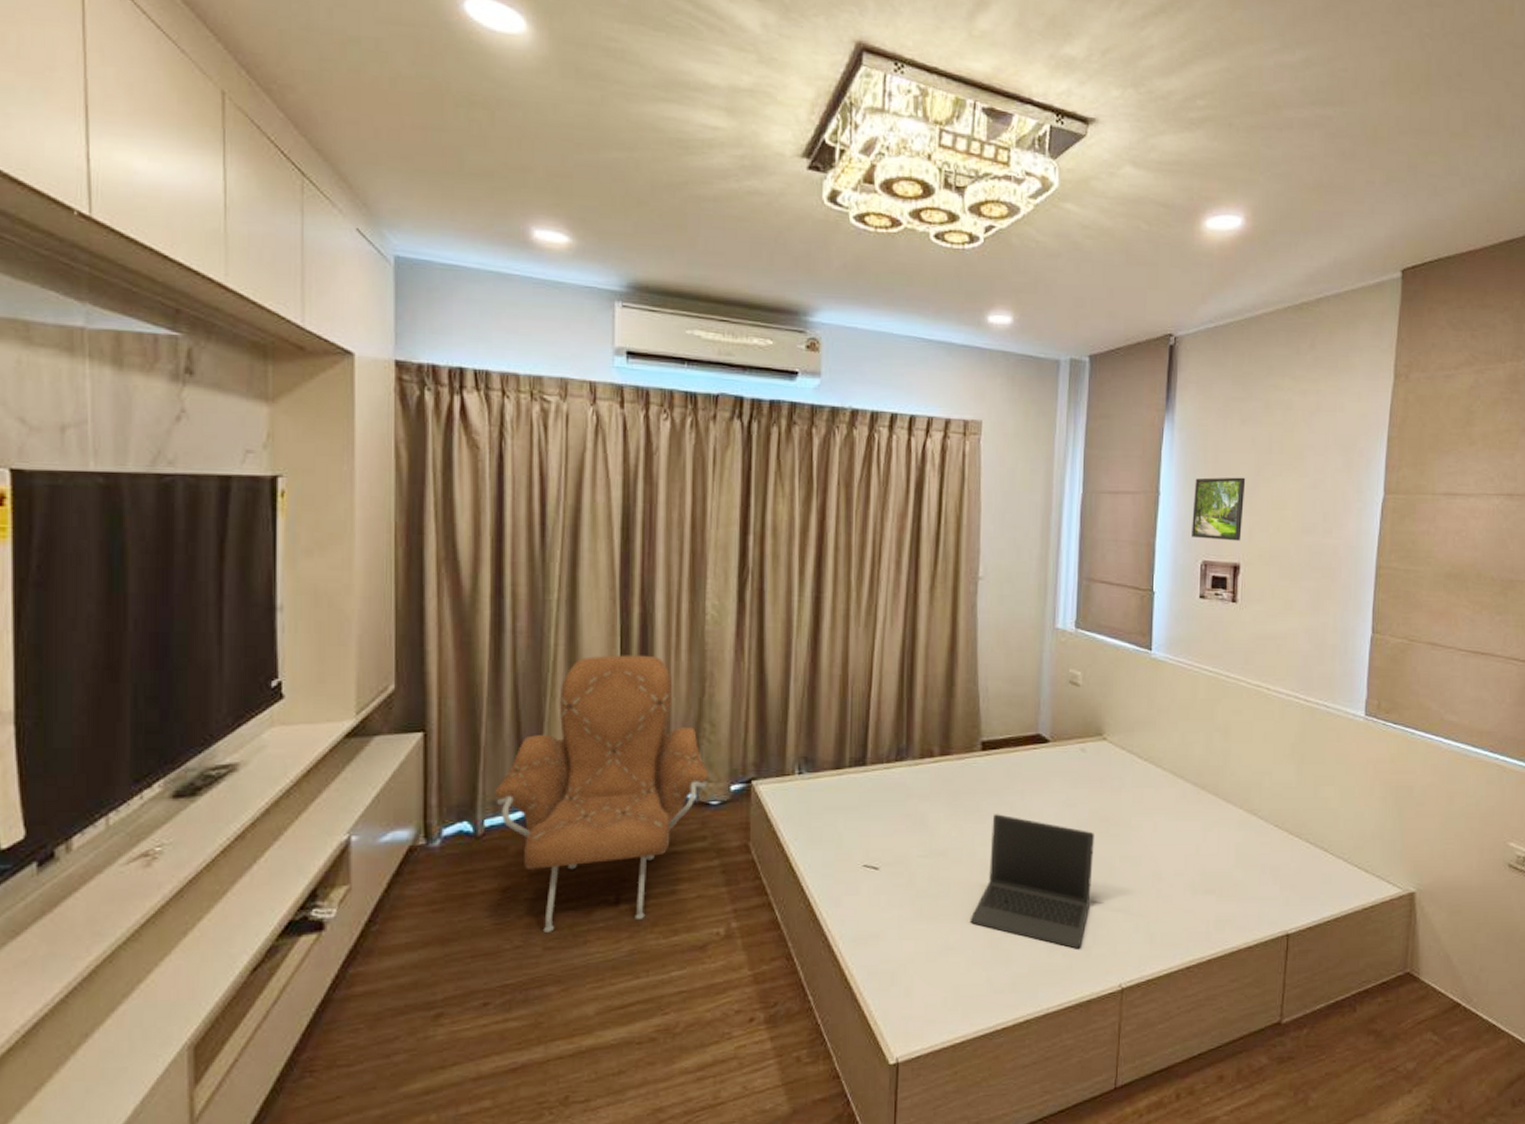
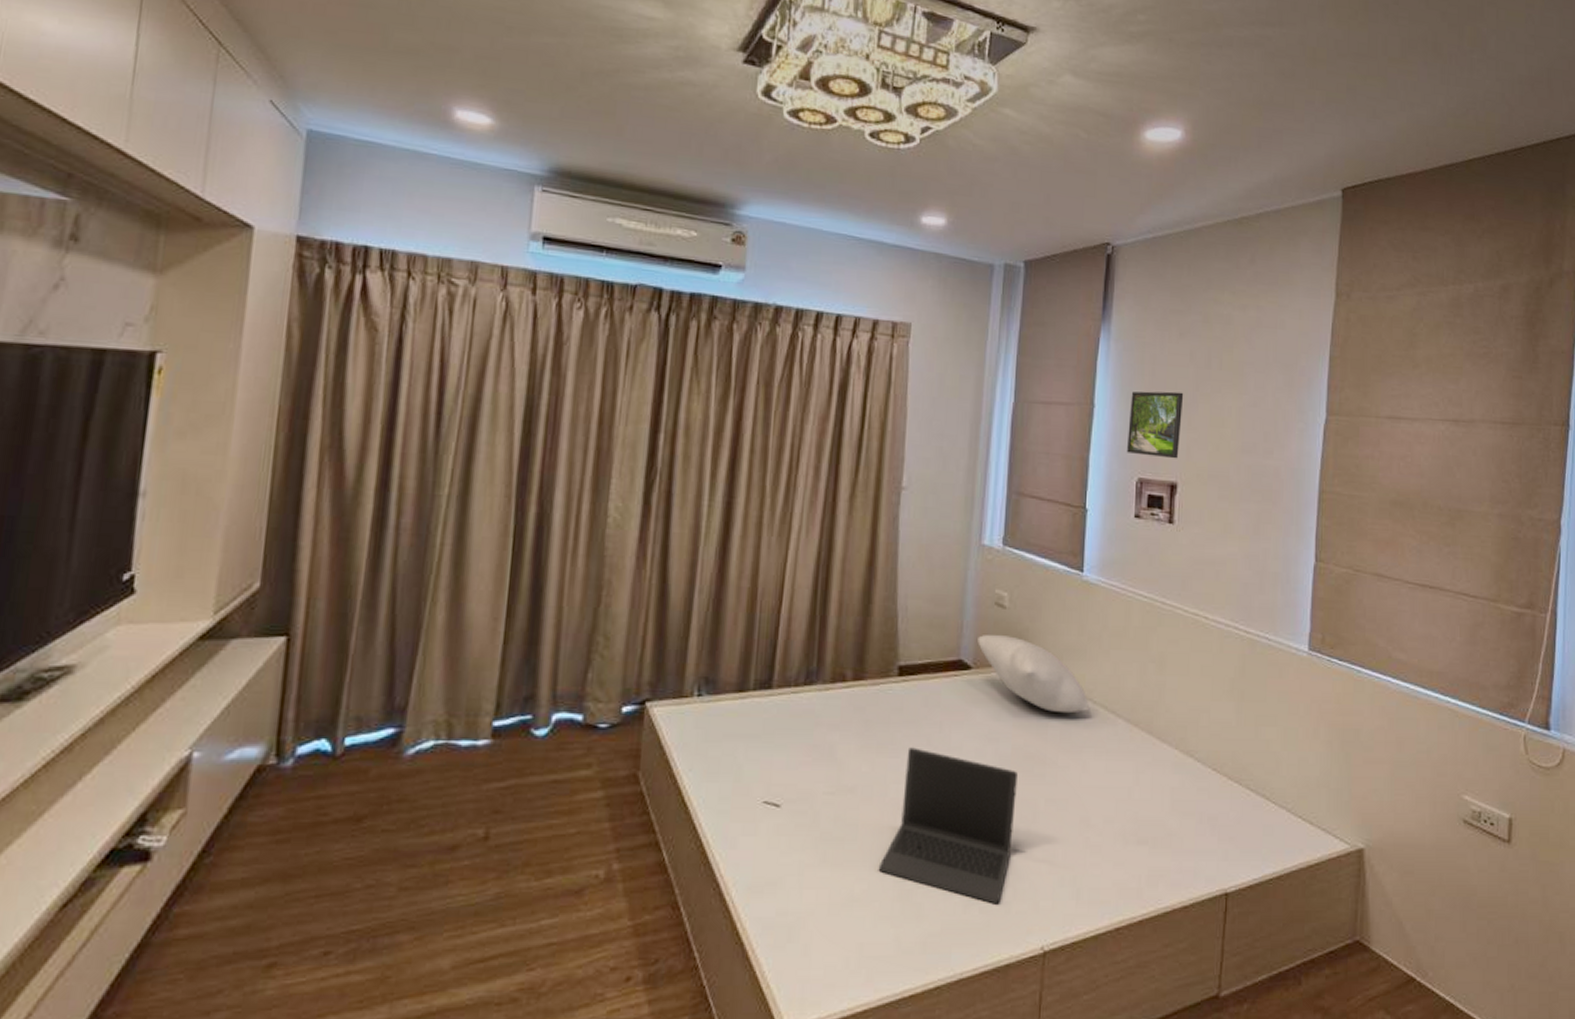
armchair: present [494,655,709,934] -> none [359,557,599,871]
pillow: none [1054,710,1160,780] -> present [977,634,1090,714]

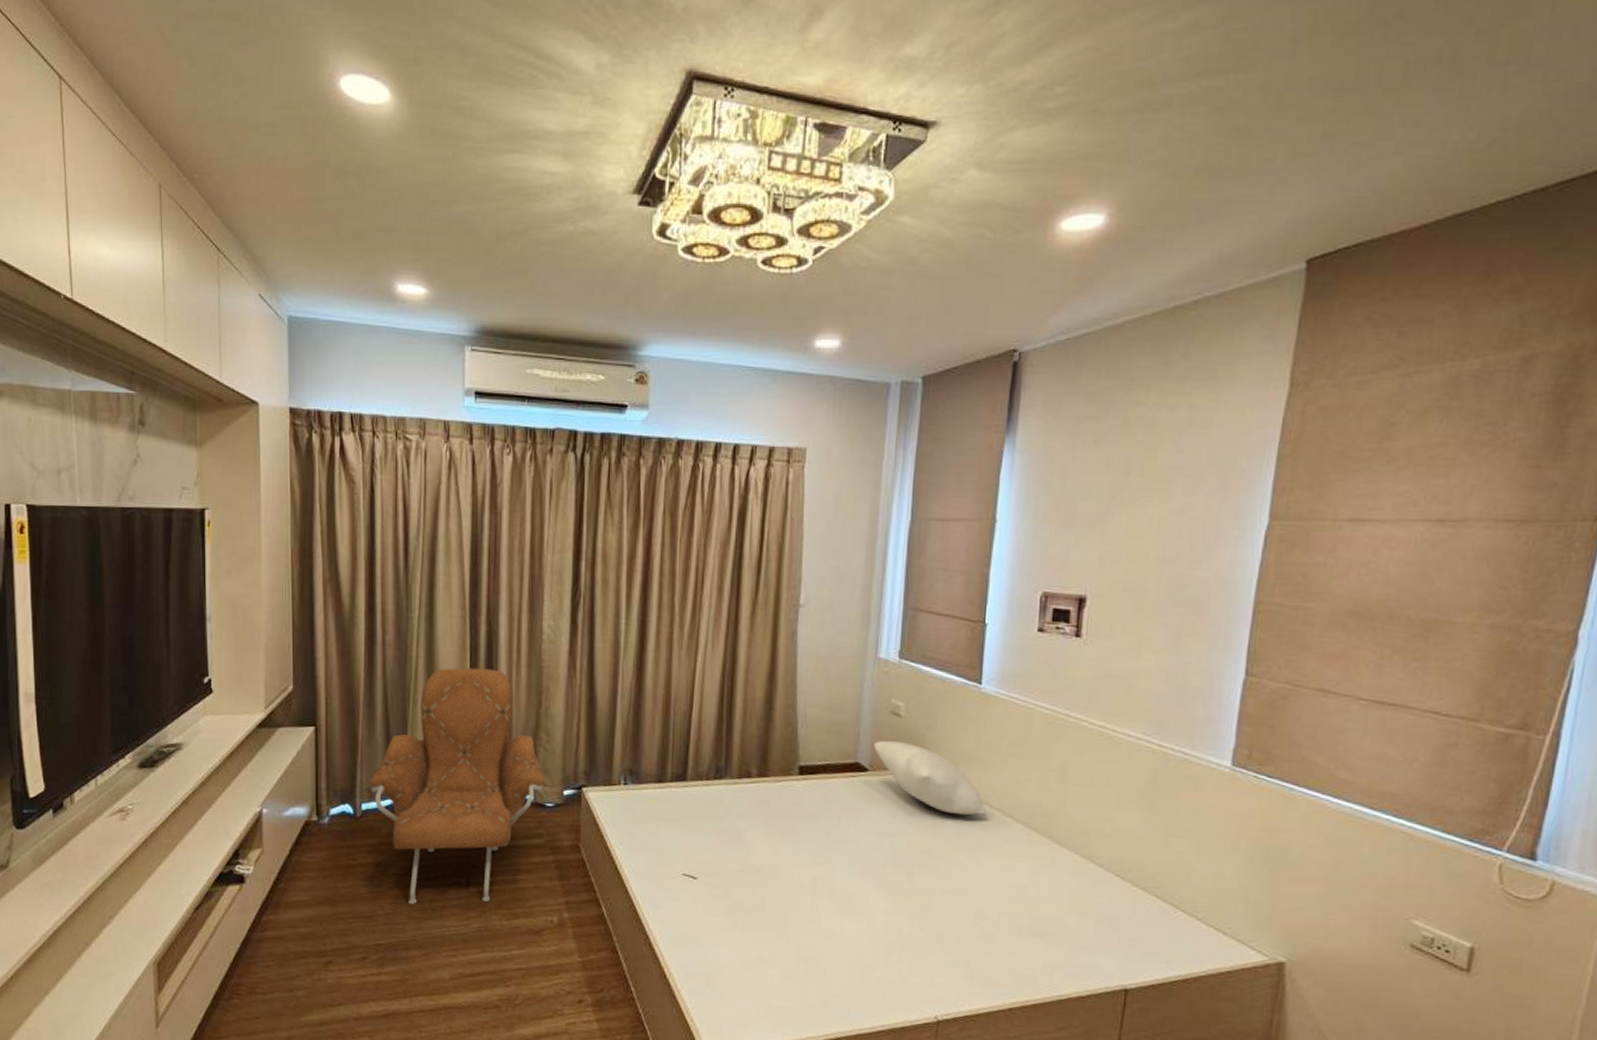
armchair: none [359,557,599,871] -> present [369,667,545,905]
laptop: present [878,747,1018,904] -> none [783,837,913,976]
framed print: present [1127,391,1184,459] -> none [1031,502,1097,572]

